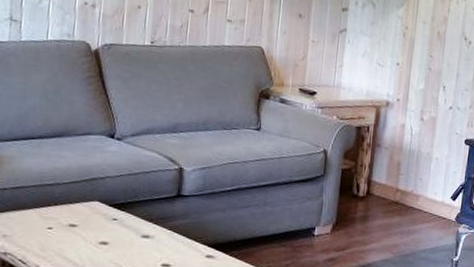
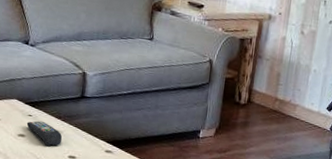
remote control: none [110,225,154,254] -> present [26,121,62,146]

